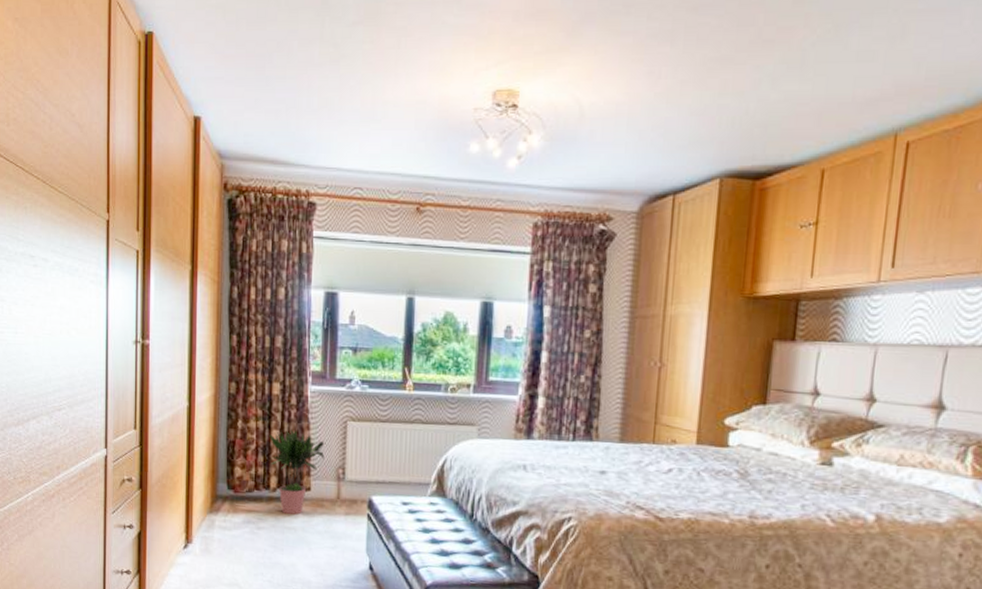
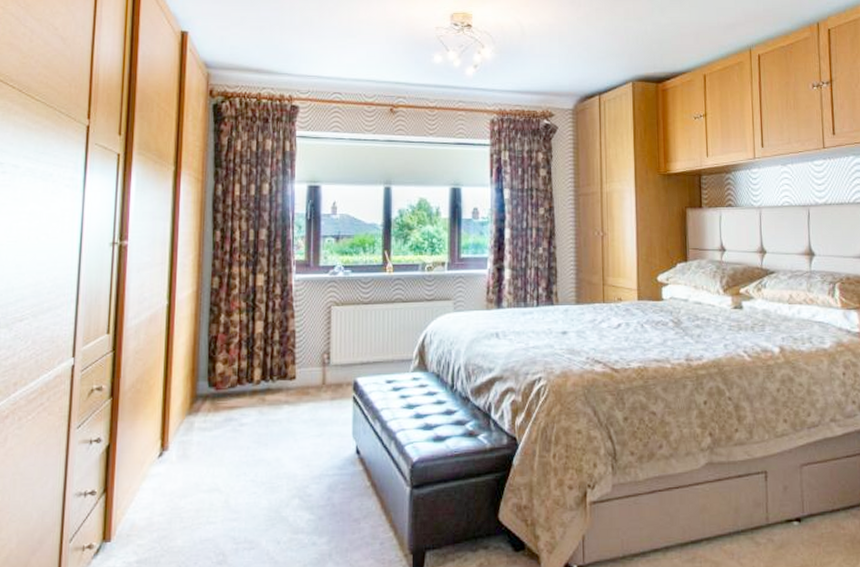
potted plant: present [269,429,325,515] -> none [253,319,310,406]

